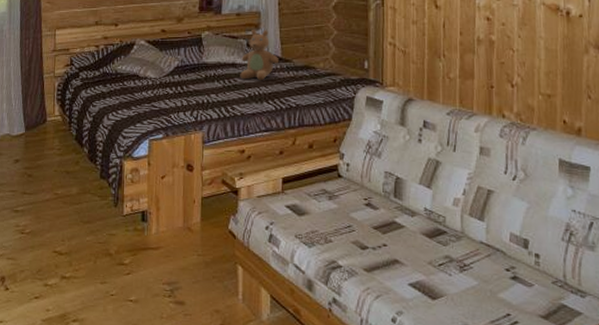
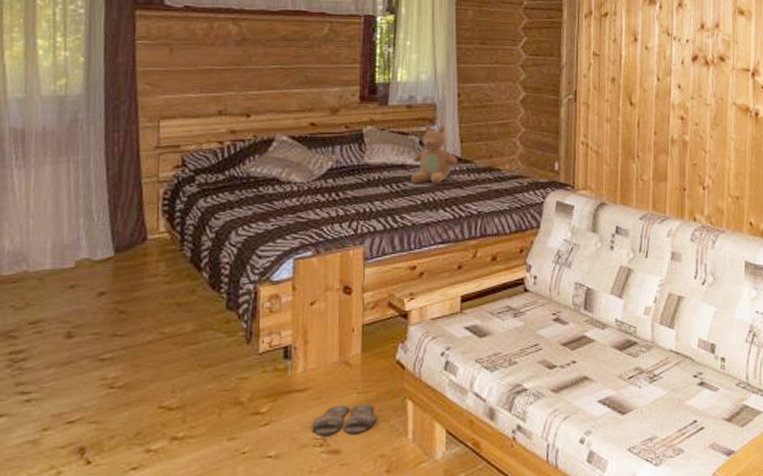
slippers: none [162,263,214,291] -> present [312,403,378,437]

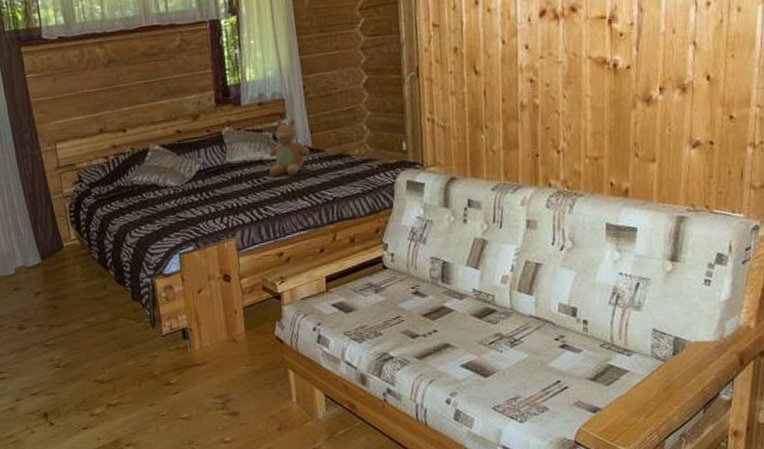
slippers: present [312,403,378,437] -> none [212,373,265,402]

